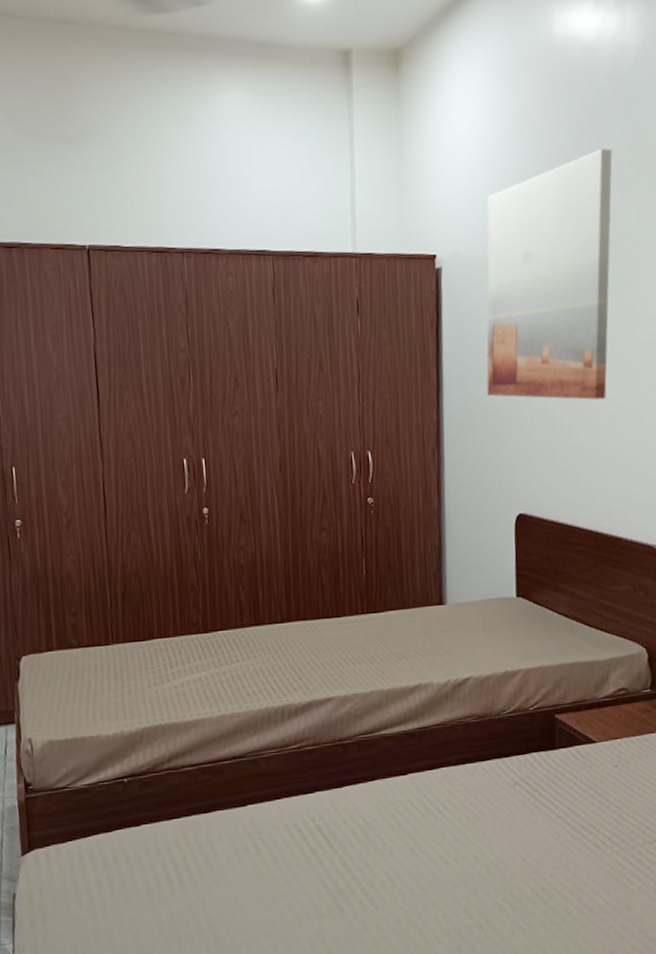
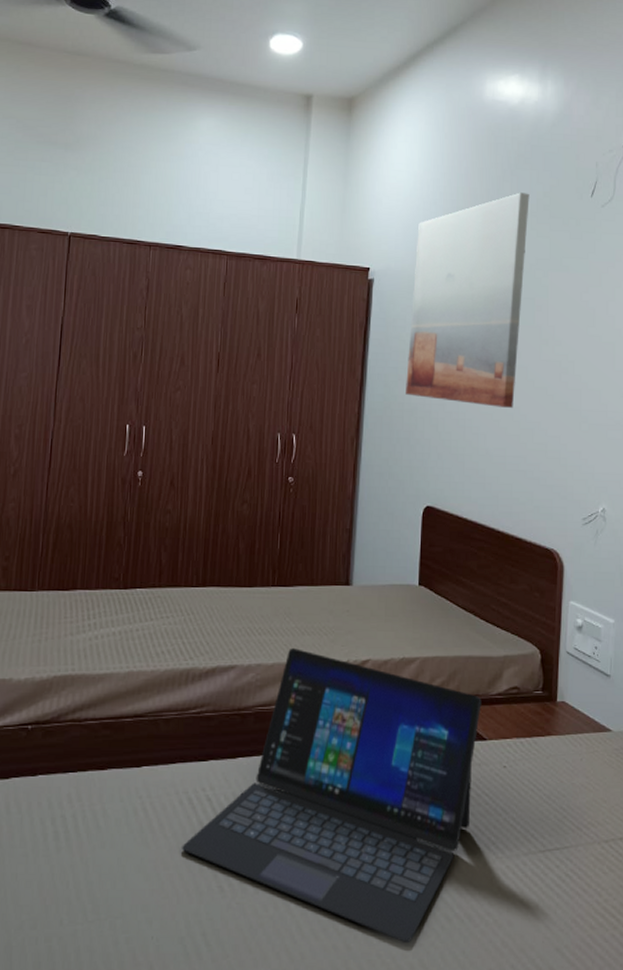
laptop: none [297,674,590,938] -> present [182,648,482,944]

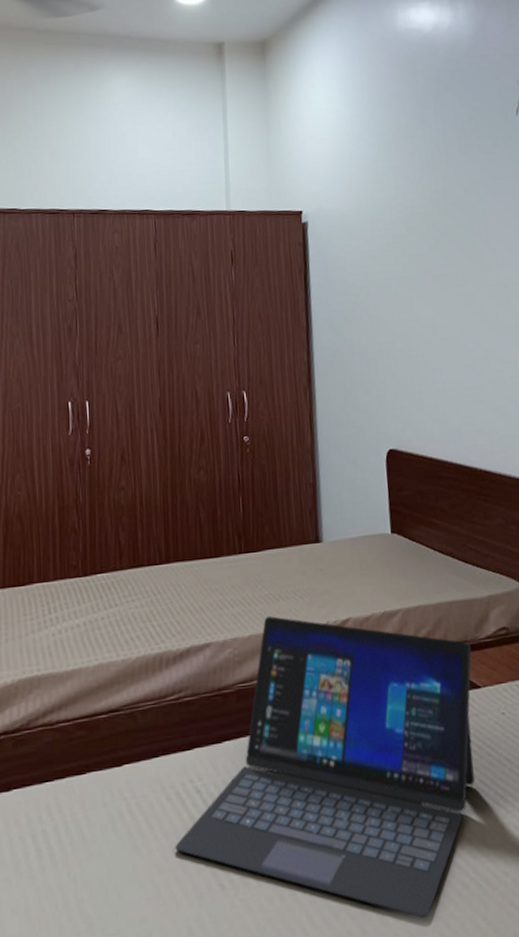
wall art: present [406,192,530,408] -> none [346,118,465,339]

